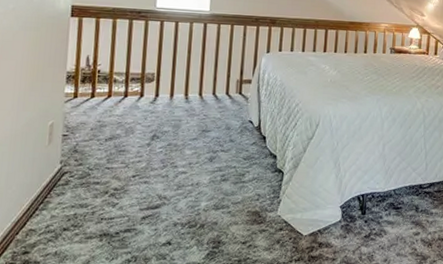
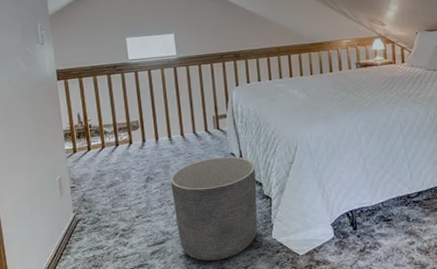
planter: none [176,123,273,233] -> present [170,156,258,261]

